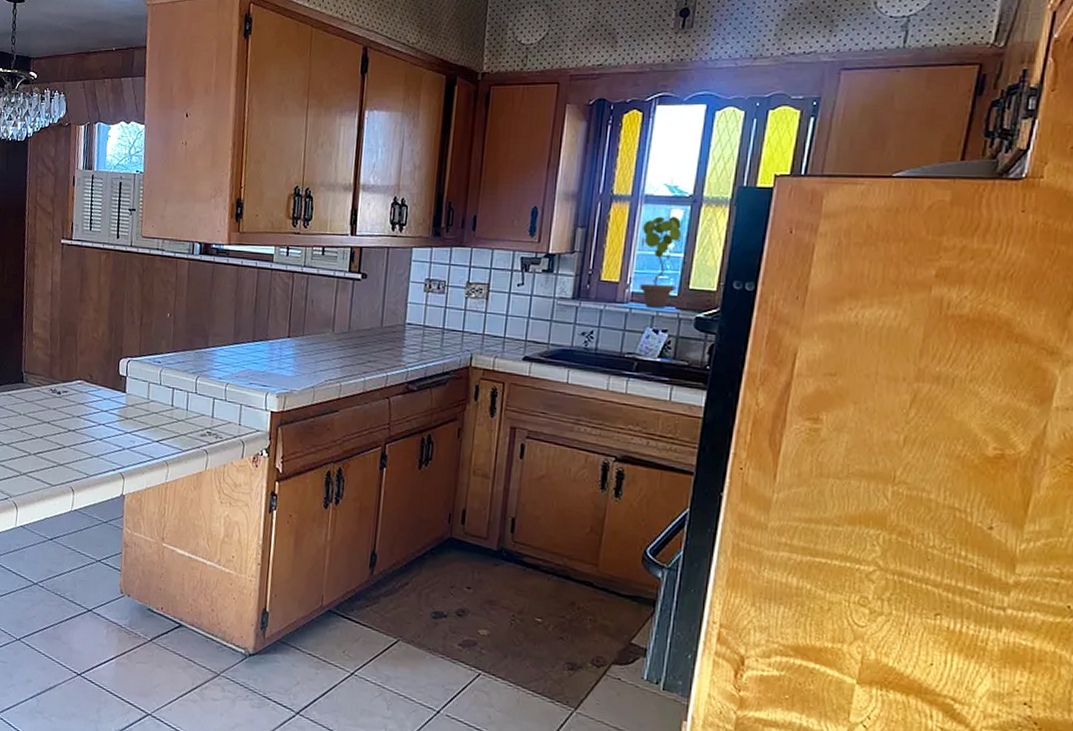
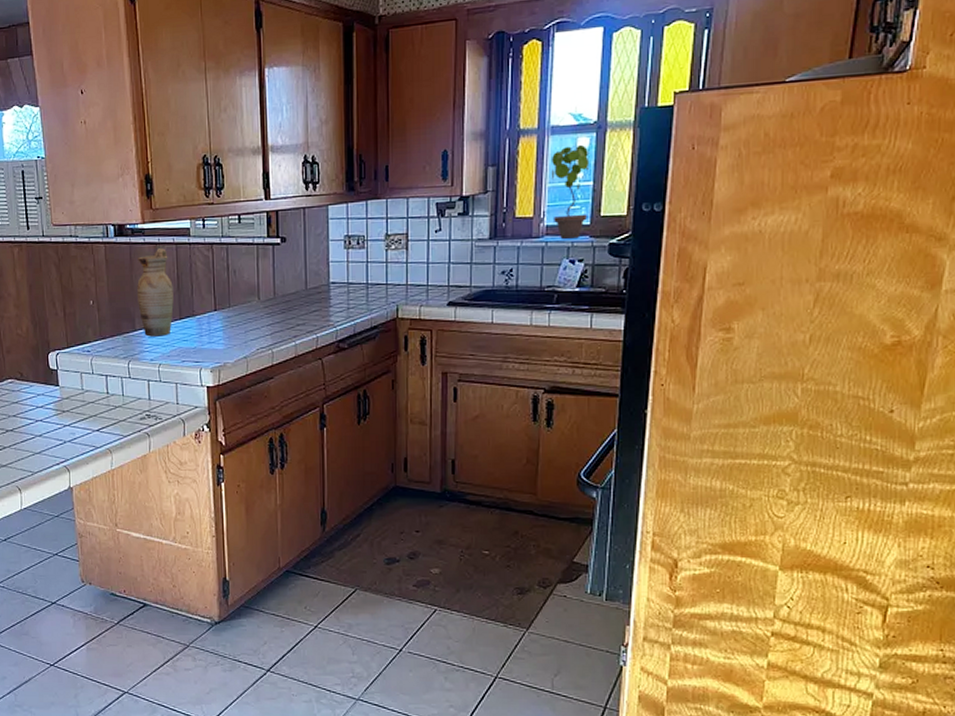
ceramic jug: none [213,270,250,356] -> present [137,248,174,337]

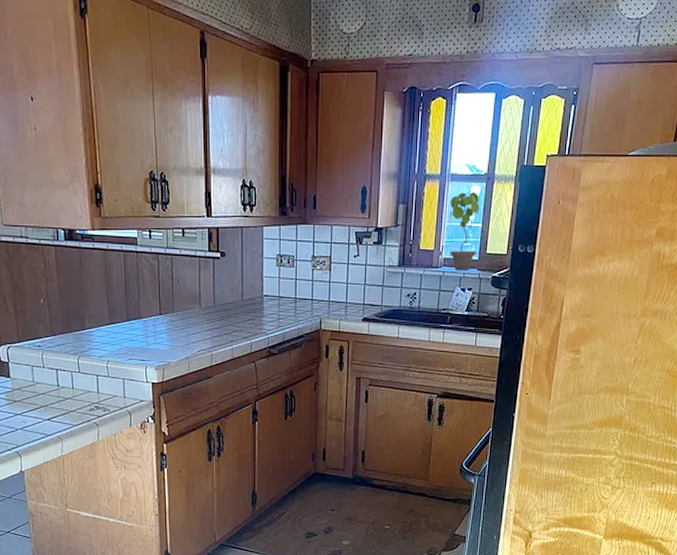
ceramic jug: present [137,248,174,337] -> none [87,254,121,336]

